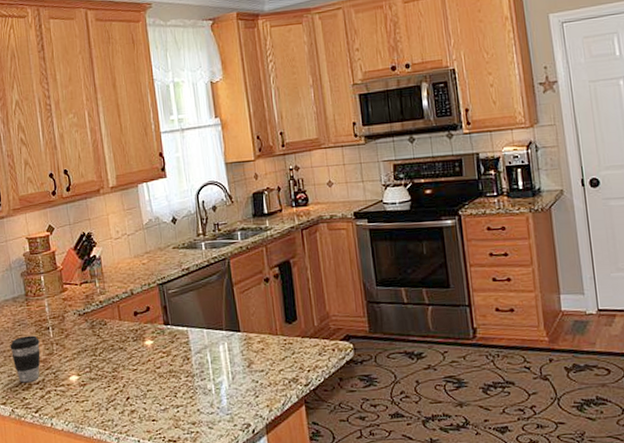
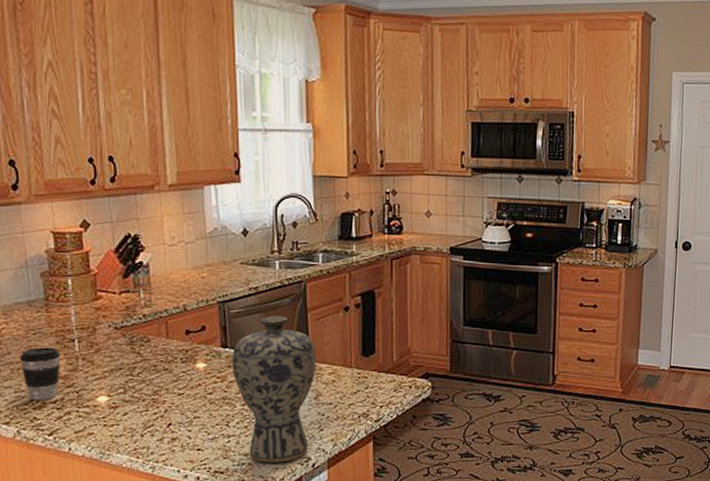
vase: none [173,291,247,431] -> present [232,315,317,463]

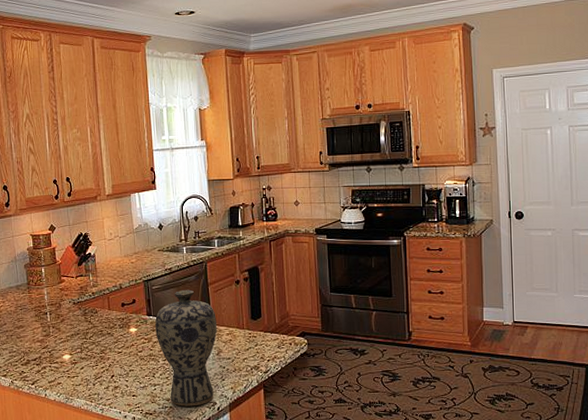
coffee cup: present [20,347,60,401] -> none [12,319,38,359]

